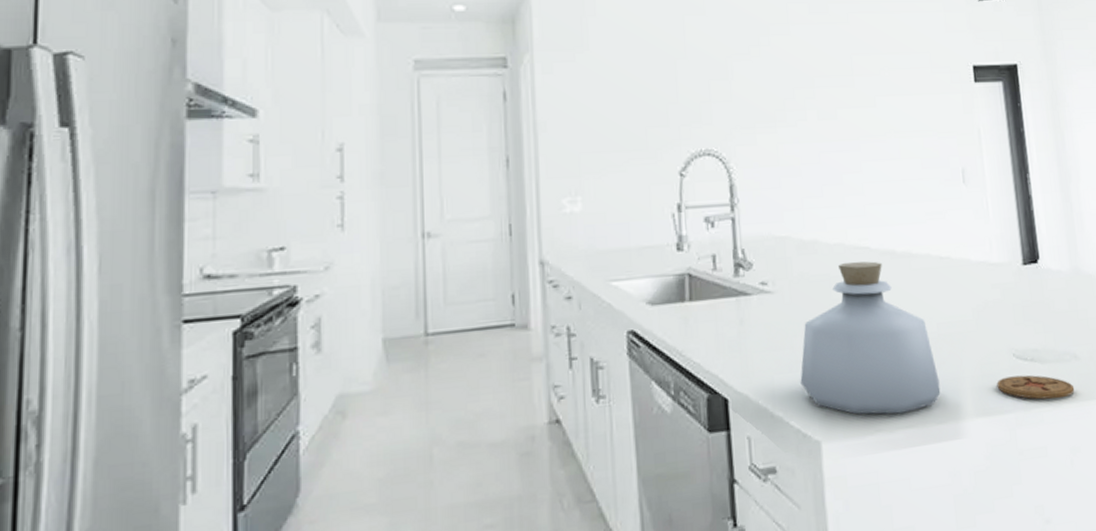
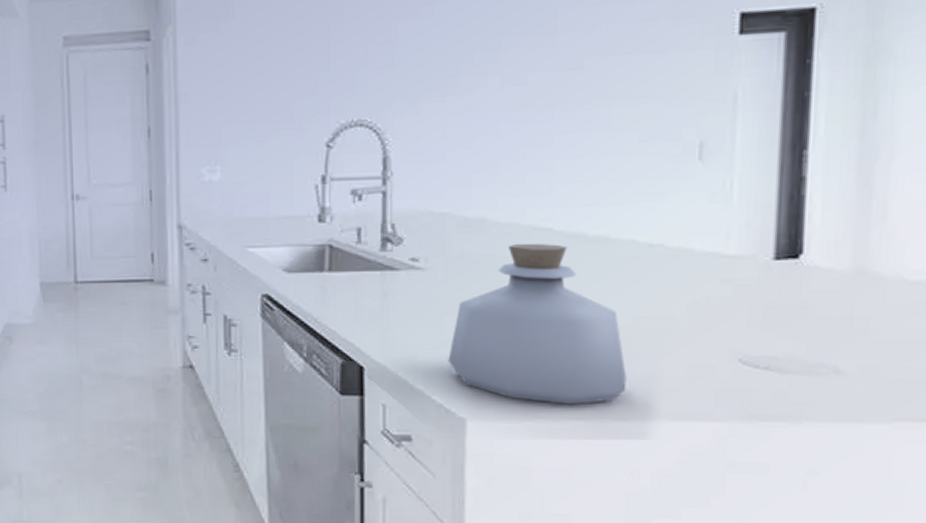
coaster: present [997,375,1075,400] -> none [708,383,827,415]

